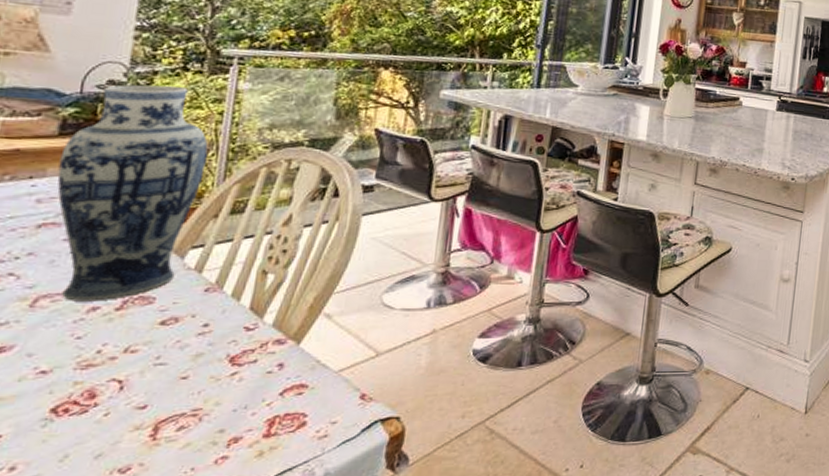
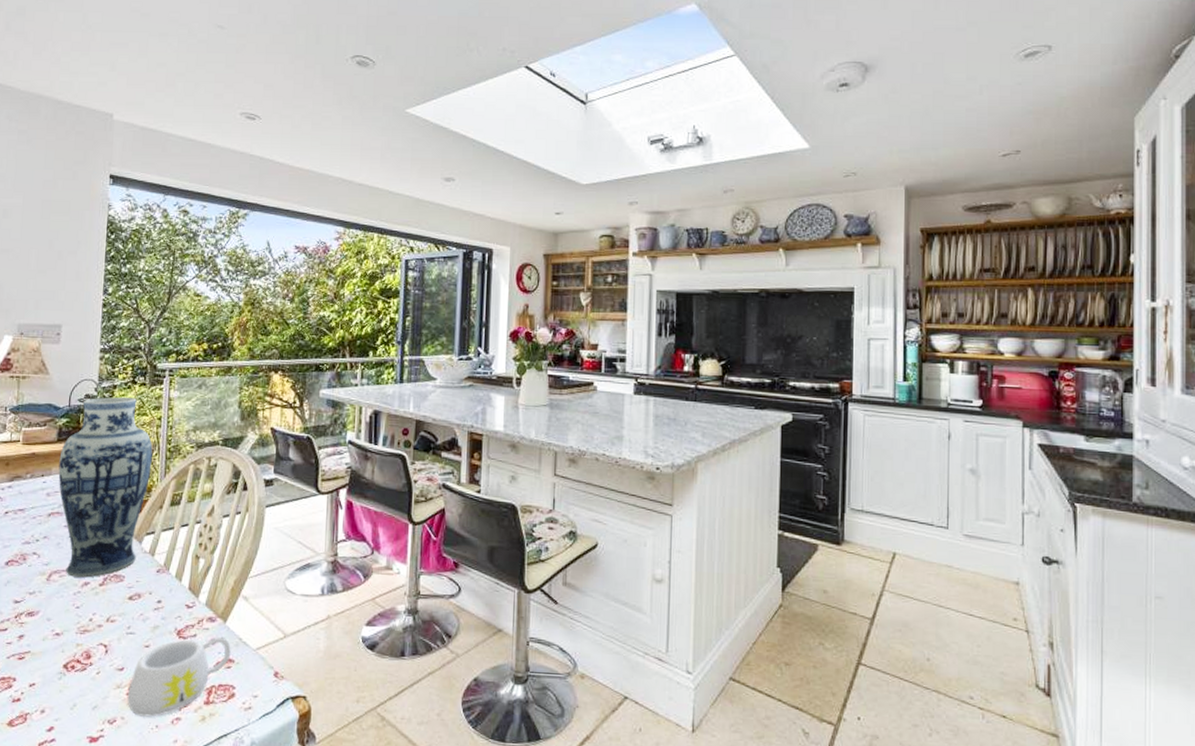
mug: none [149,360,305,460] -> present [127,636,231,717]

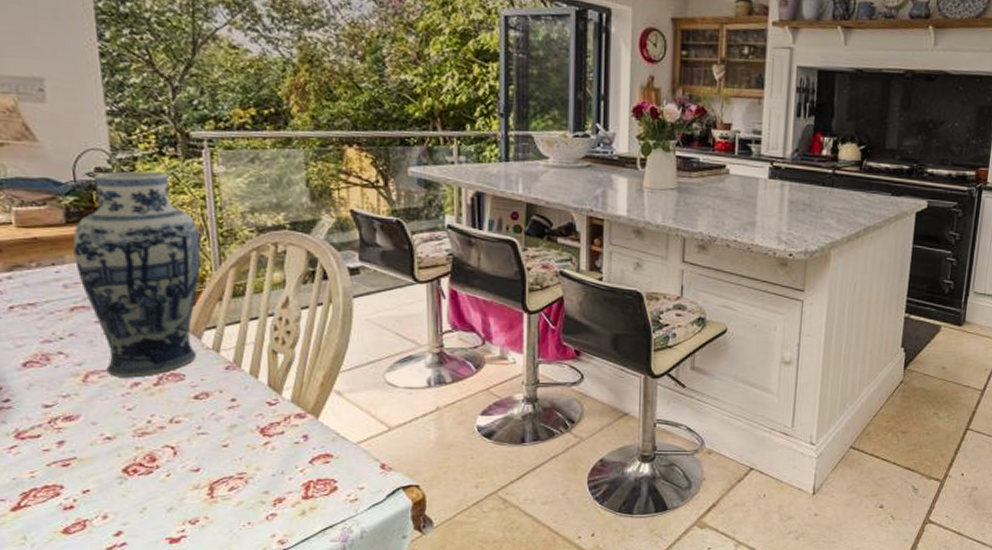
mug: present [127,636,231,717] -> none [208,432,328,515]

